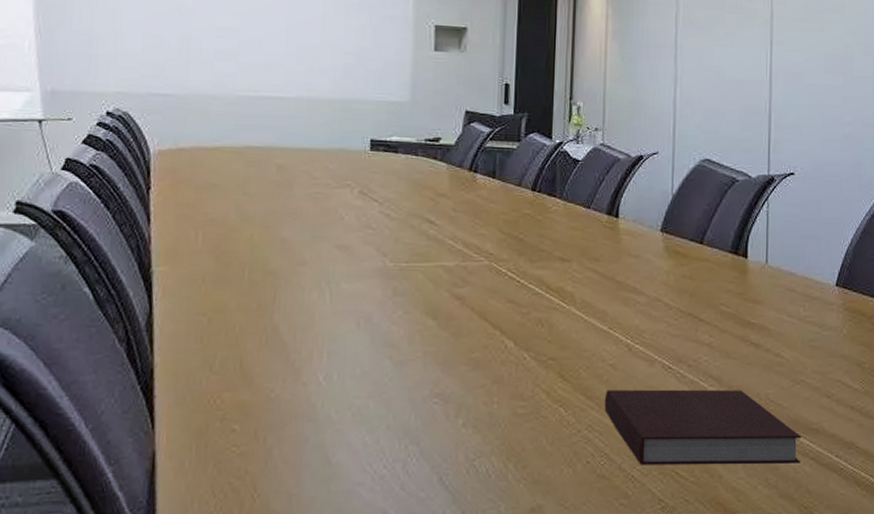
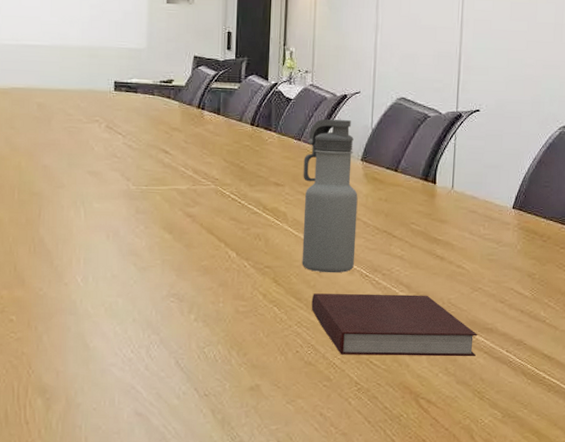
water bottle: none [592,183,658,365] -> present [302,119,358,273]

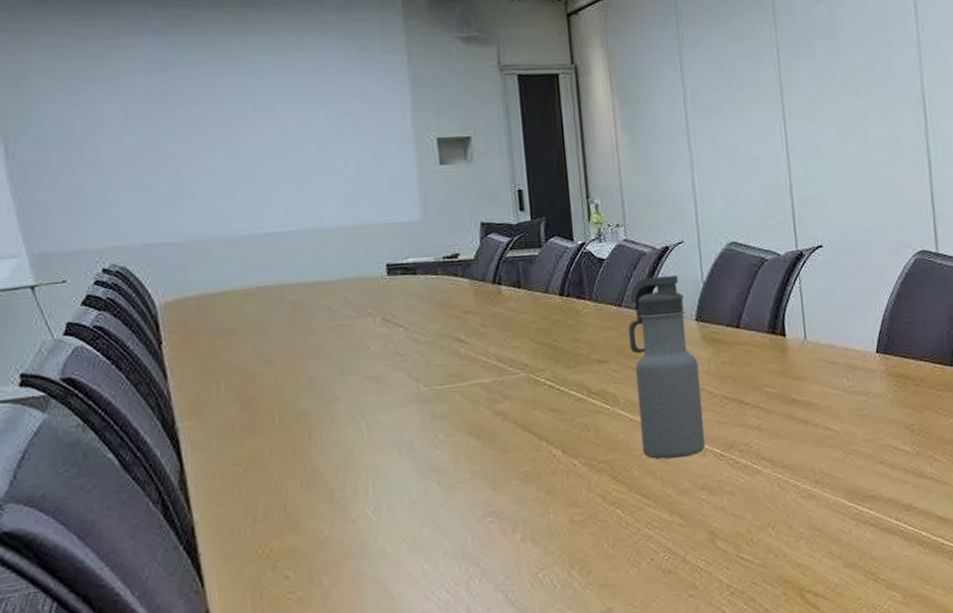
notebook: present [311,293,478,357] -> none [660,467,861,555]

